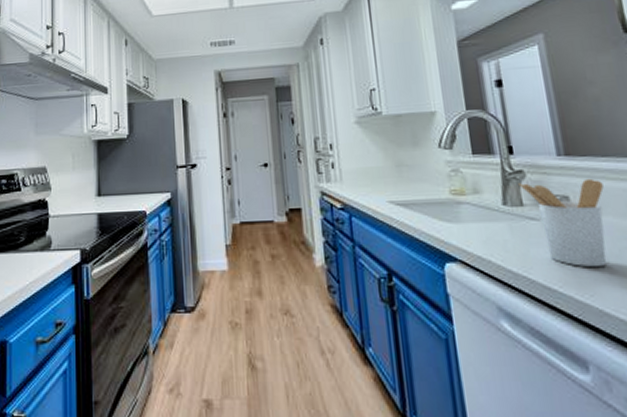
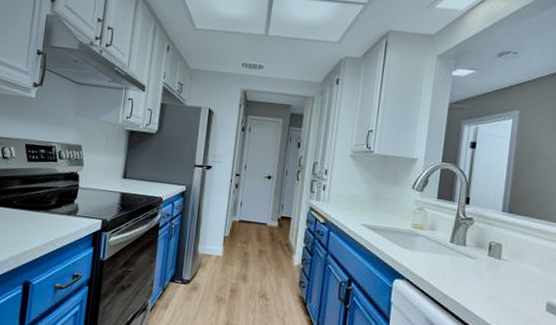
utensil holder: present [518,178,607,267] -> none [466,228,530,301]

